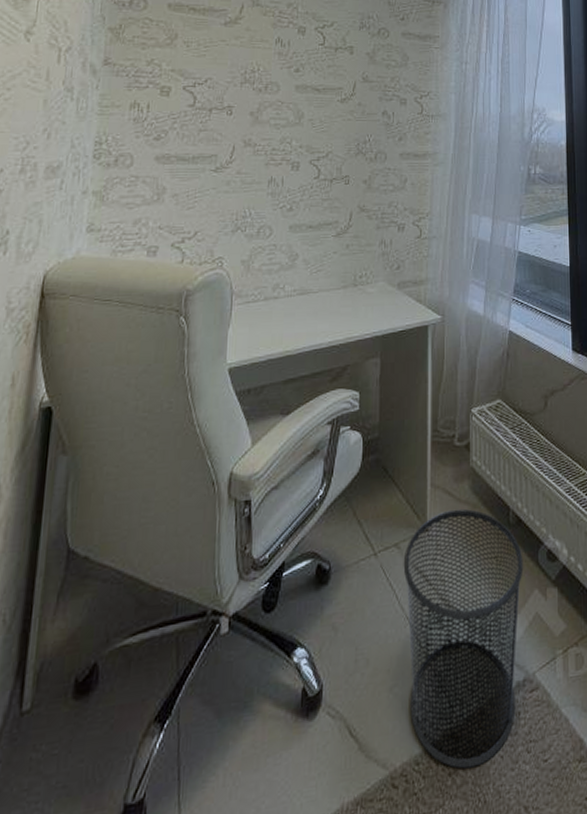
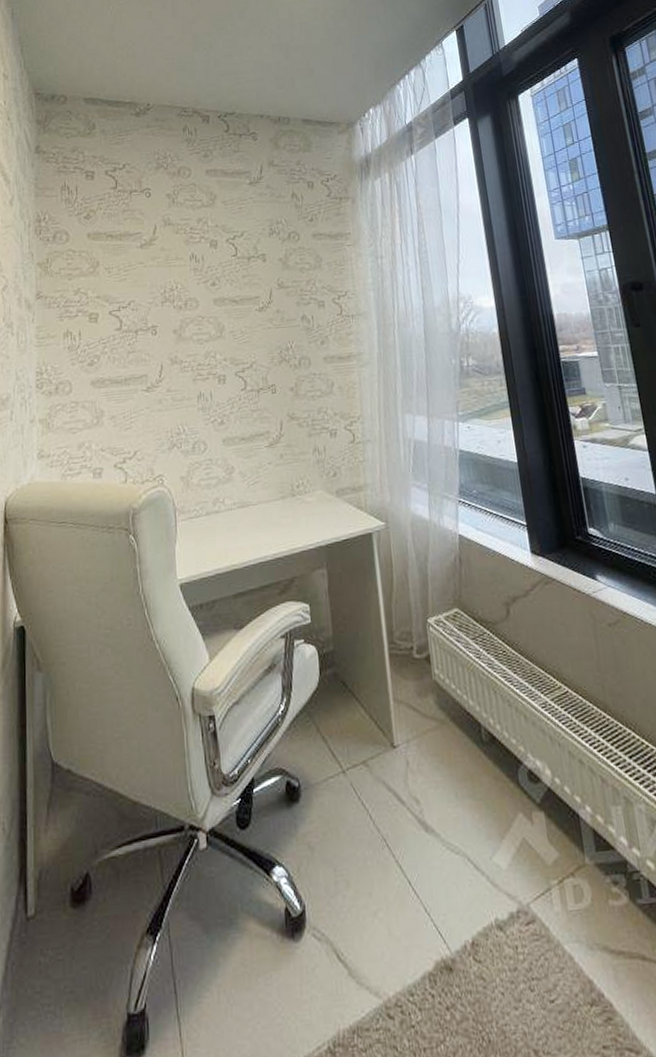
waste bin: present [403,508,524,769] -> none [373,724,513,1004]

